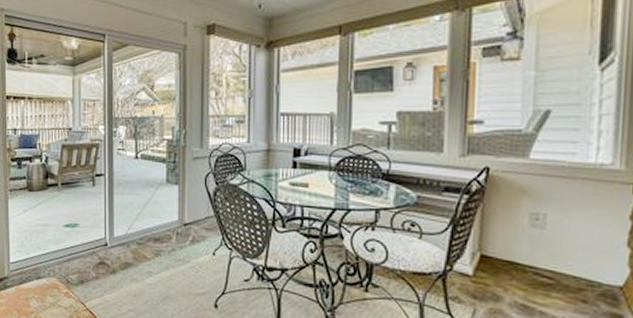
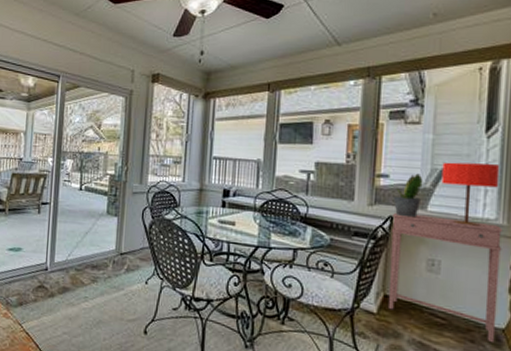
side table: none [485,162,621,303] -> present [388,212,504,343]
potted plant: none [488,117,524,168] -> present [393,173,423,218]
table lamp: none [546,101,617,173] -> present [441,162,500,226]

